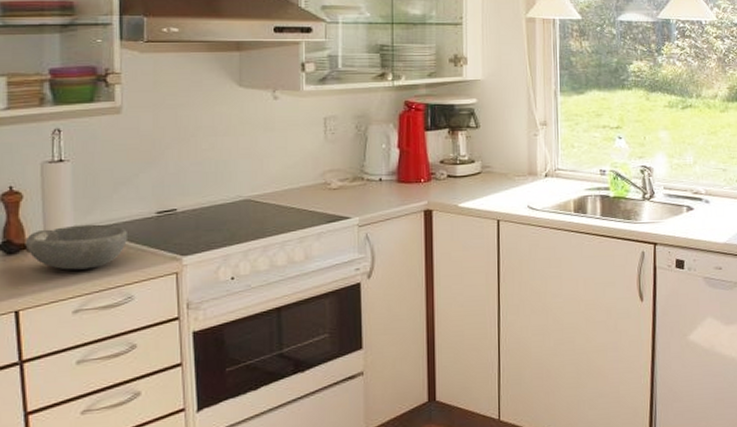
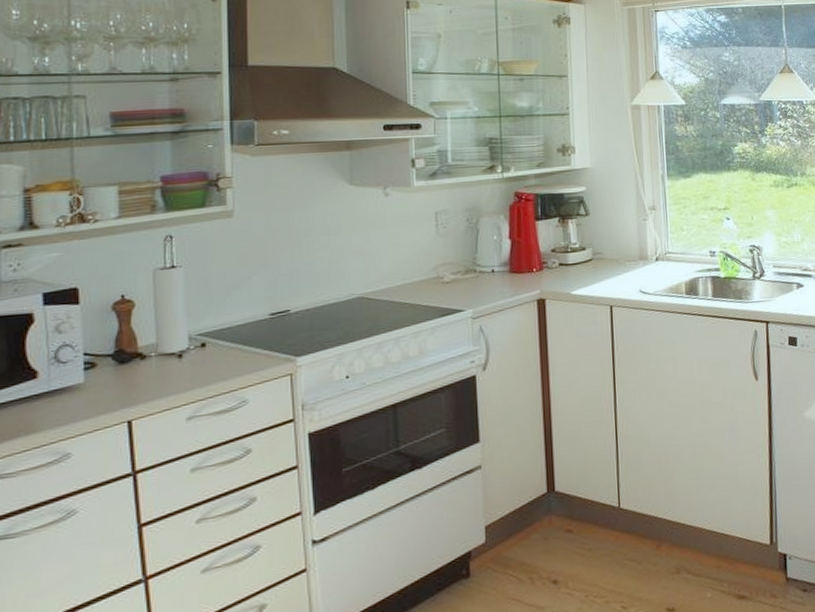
bowl: present [25,224,127,270] -> none [137,328,240,377]

